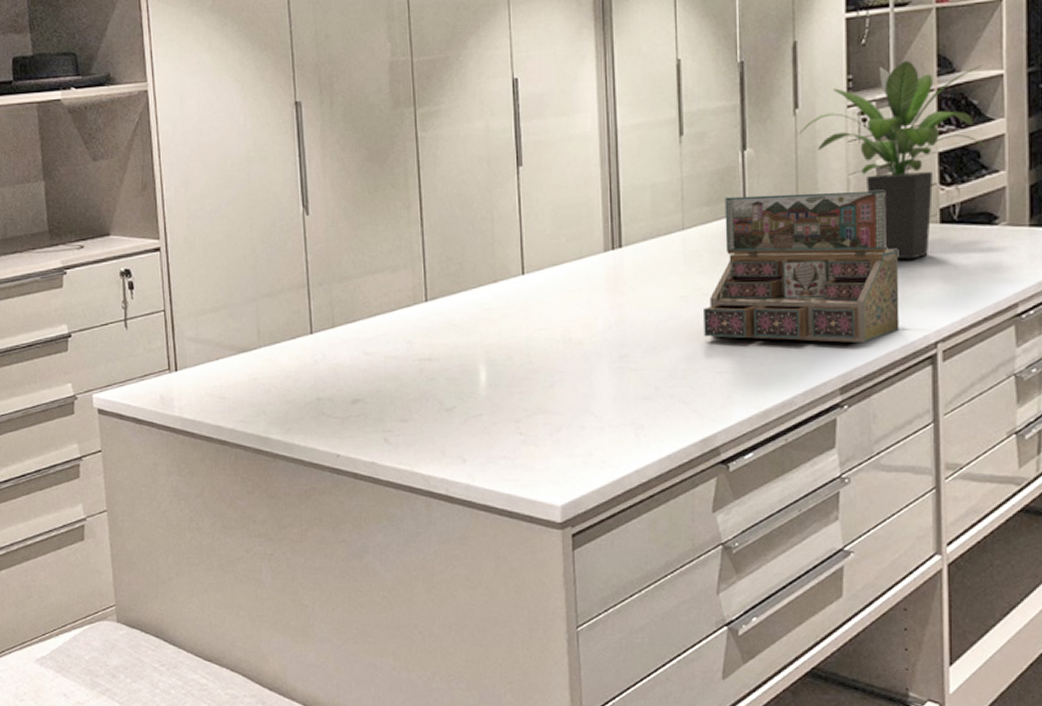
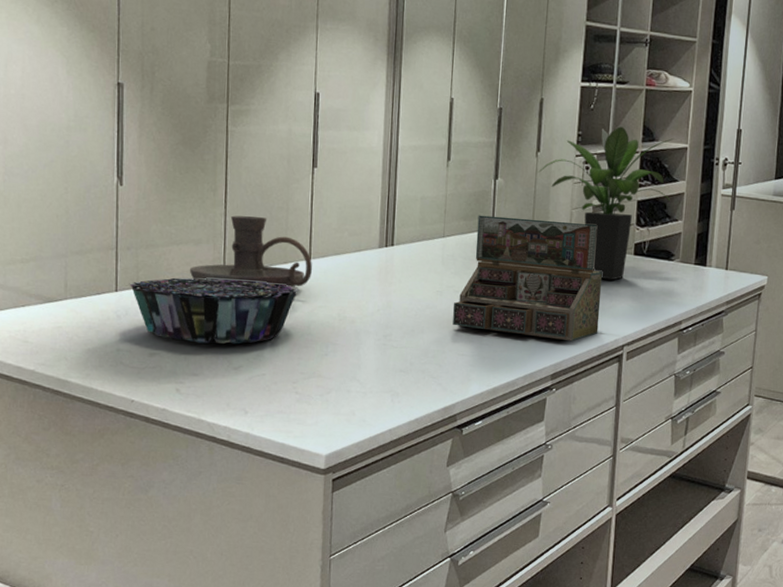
decorative bowl: none [324,306,514,384] -> present [129,277,300,344]
candle holder: none [387,231,528,312] -> present [189,215,313,288]

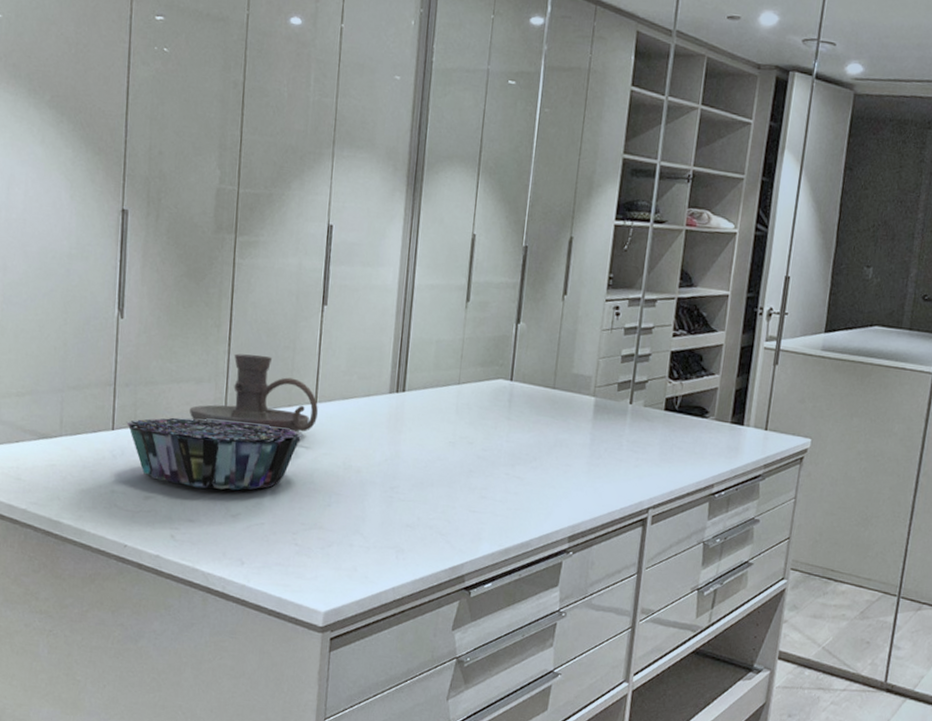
jewelry box: present [453,215,602,342] -> none [465,361,629,502]
potted plant: present [538,126,673,280] -> none [564,270,714,437]

